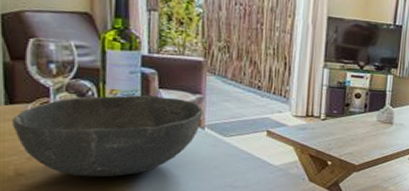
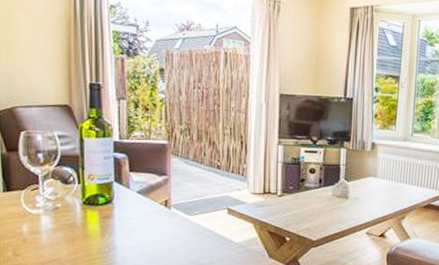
bowl: present [12,94,203,177] -> none [10,178,169,257]

